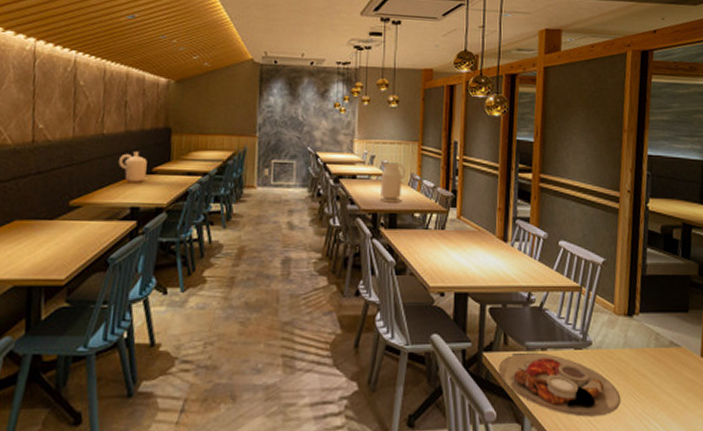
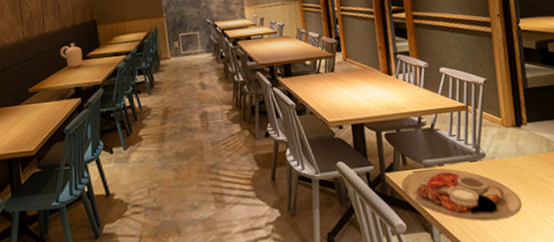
water jug: present [380,162,406,203] -> none [270,21,293,56]

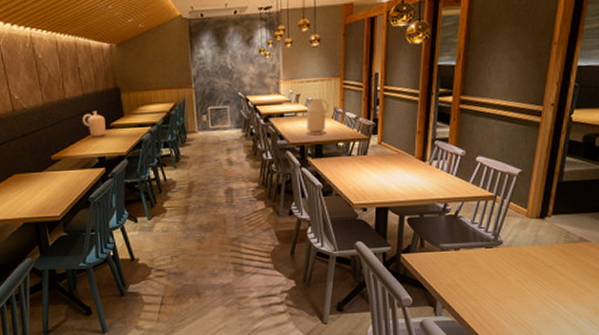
water jug: none [270,21,293,56] -> present [306,98,329,136]
platter: present [401,168,522,222] -> none [415,252,527,301]

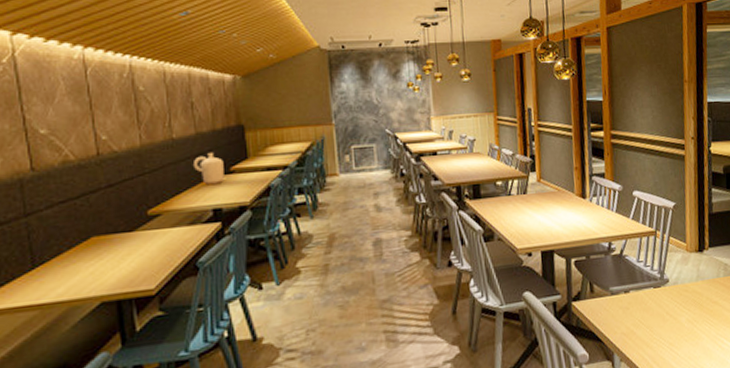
water jug: present [306,98,329,136] -> none [460,135,485,175]

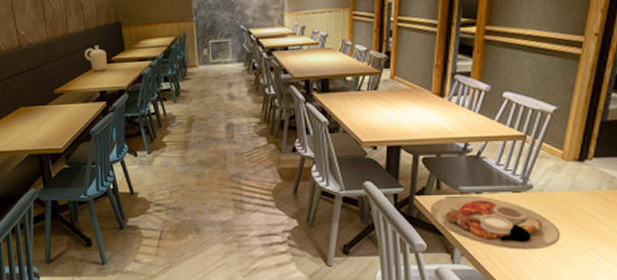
platter: none [587,295,698,347] -> present [430,196,561,250]

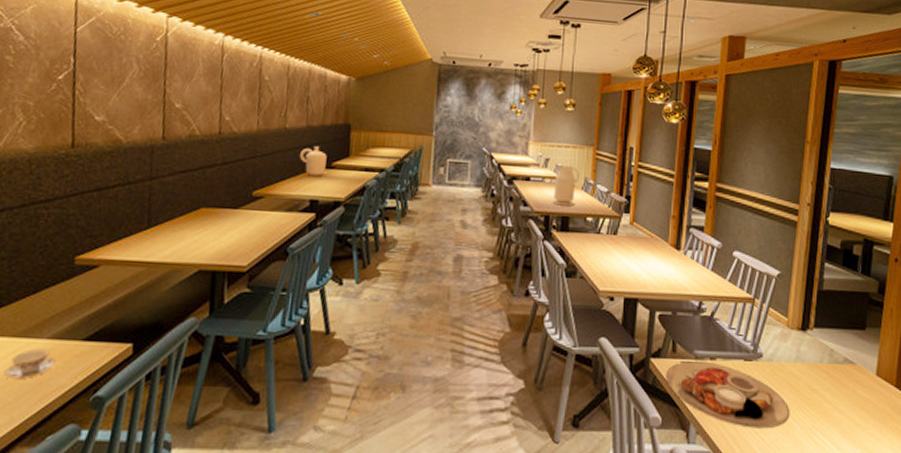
water jug: none [312,30,337,70] -> present [553,165,580,206]

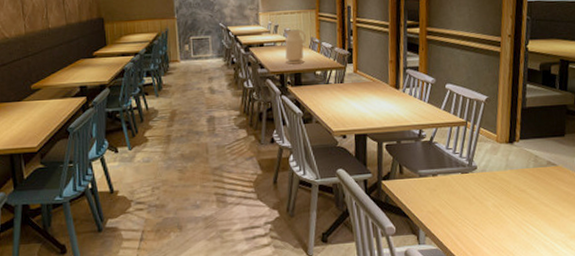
water jug: present [299,145,327,177] -> none [64,39,89,67]
platter: present [665,361,790,429] -> none [396,178,503,227]

